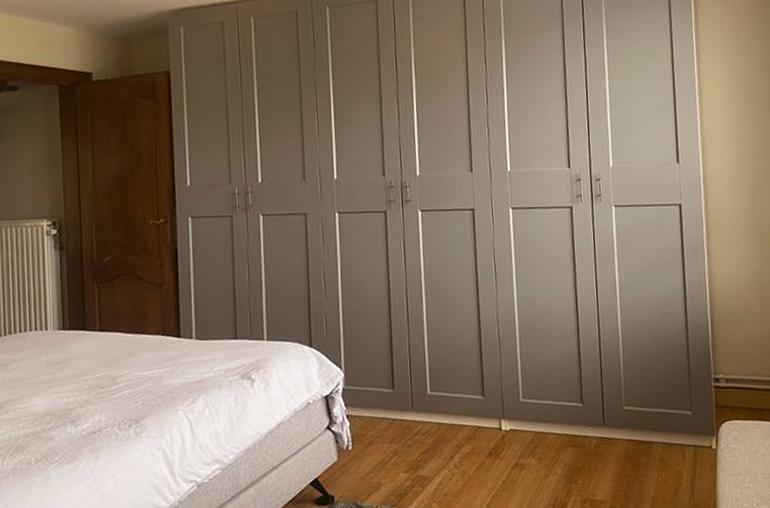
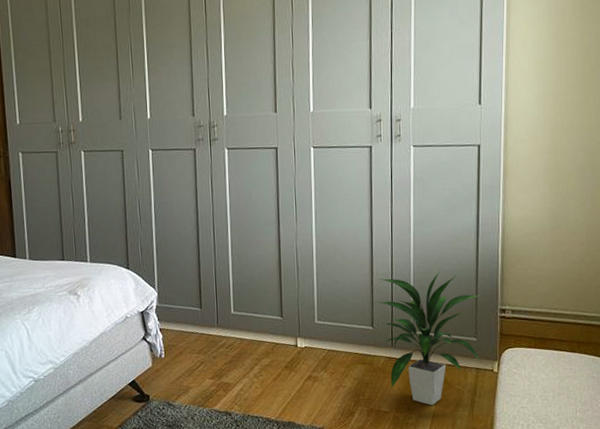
indoor plant: none [584,338,700,491] -> present [375,271,482,405]

